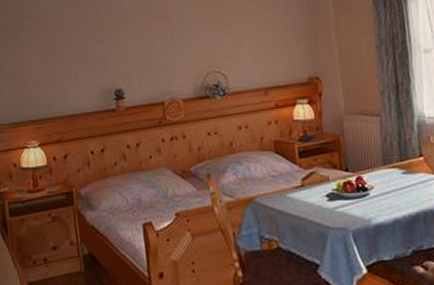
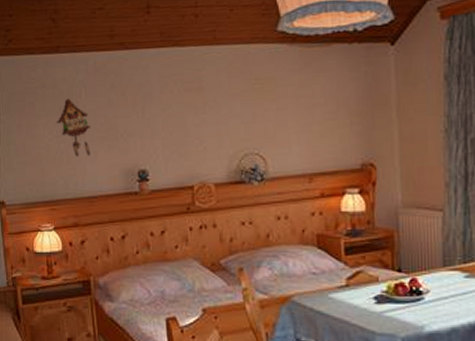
cuckoo clock: none [40,28,72,79] -> present [55,98,91,157]

